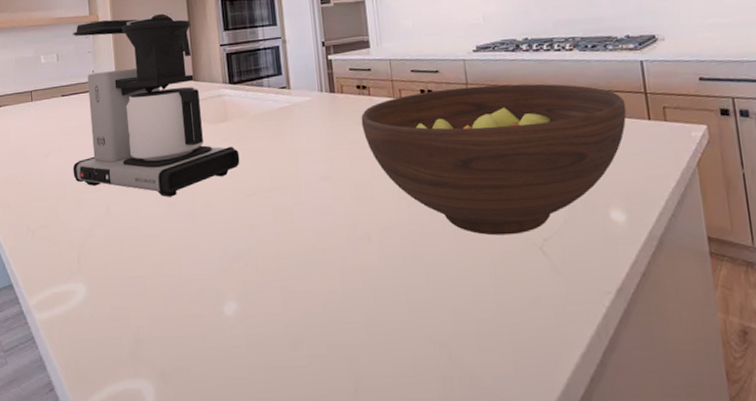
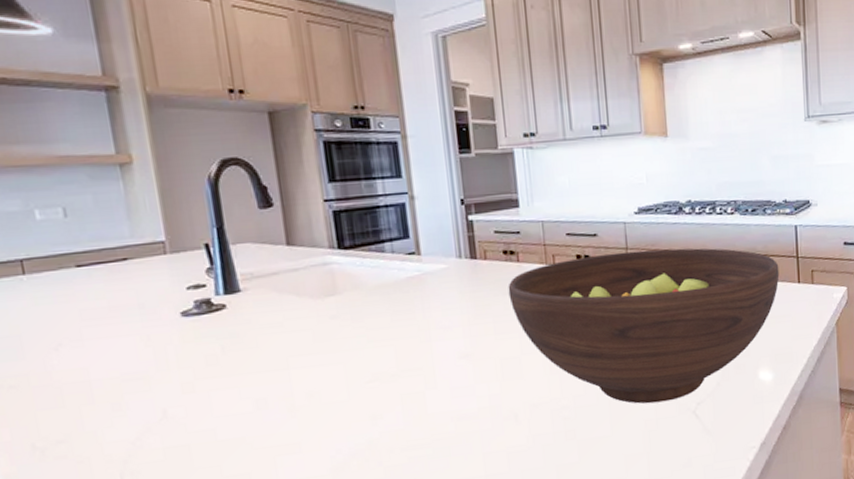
coffee maker: present [72,16,240,197] -> none [89,159,356,391]

